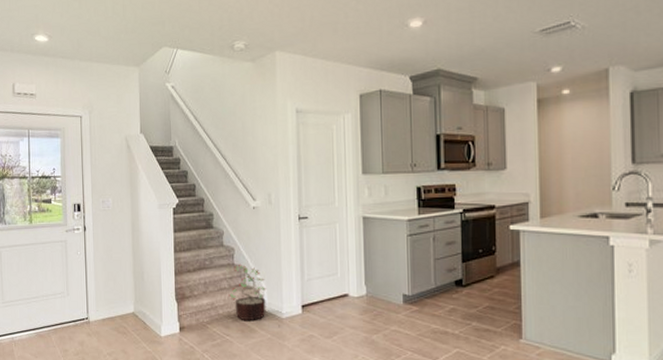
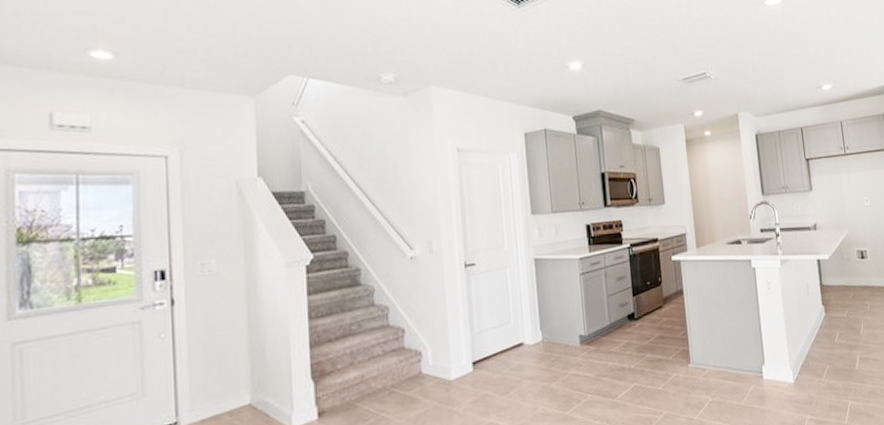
decorative plant: present [228,263,267,320] -> none [383,324,431,391]

